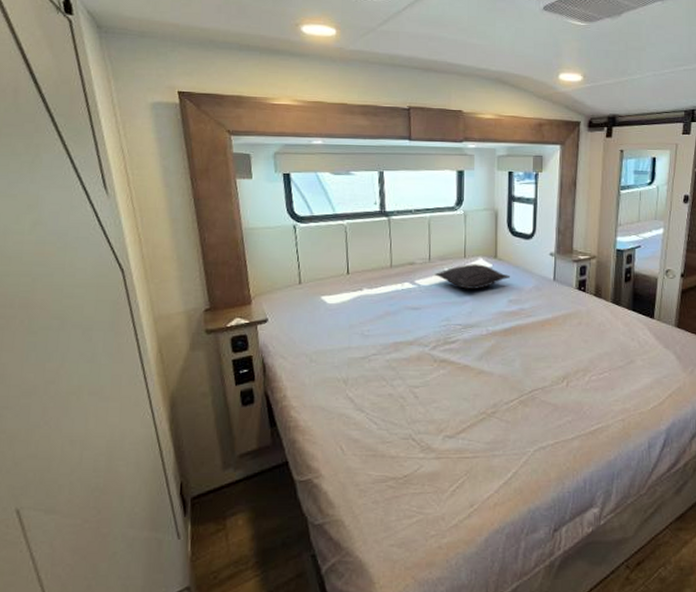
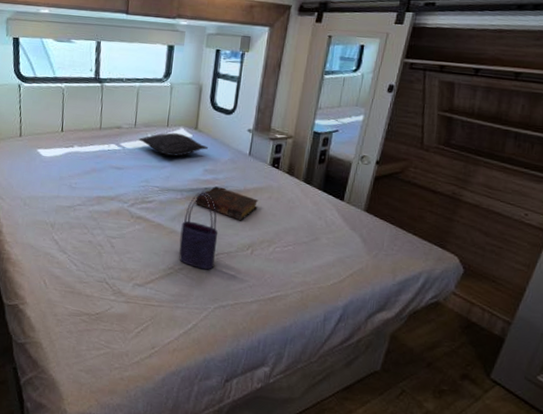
tote bag: none [489,325,530,410] -> present [178,192,218,270]
book: none [503,317,569,352] -> present [196,186,259,221]

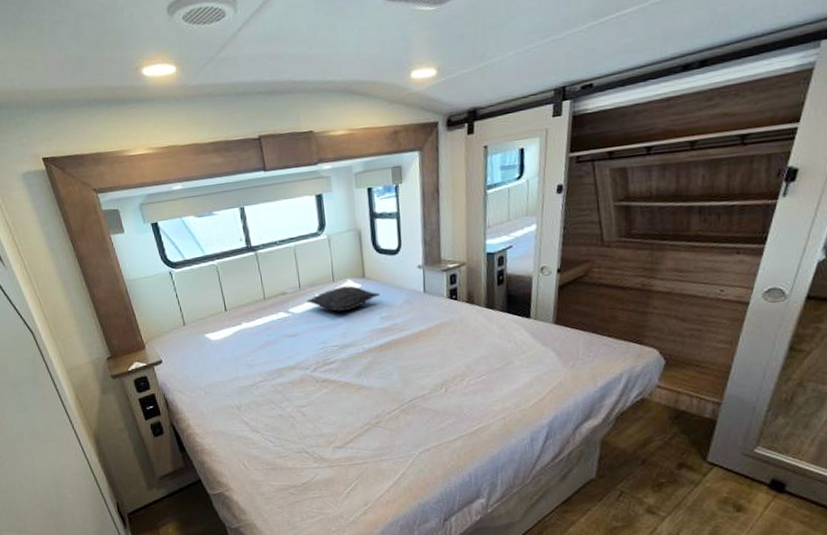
tote bag: present [178,192,218,270] -> none [369,340,410,419]
book: present [196,186,259,221] -> none [378,332,444,362]

